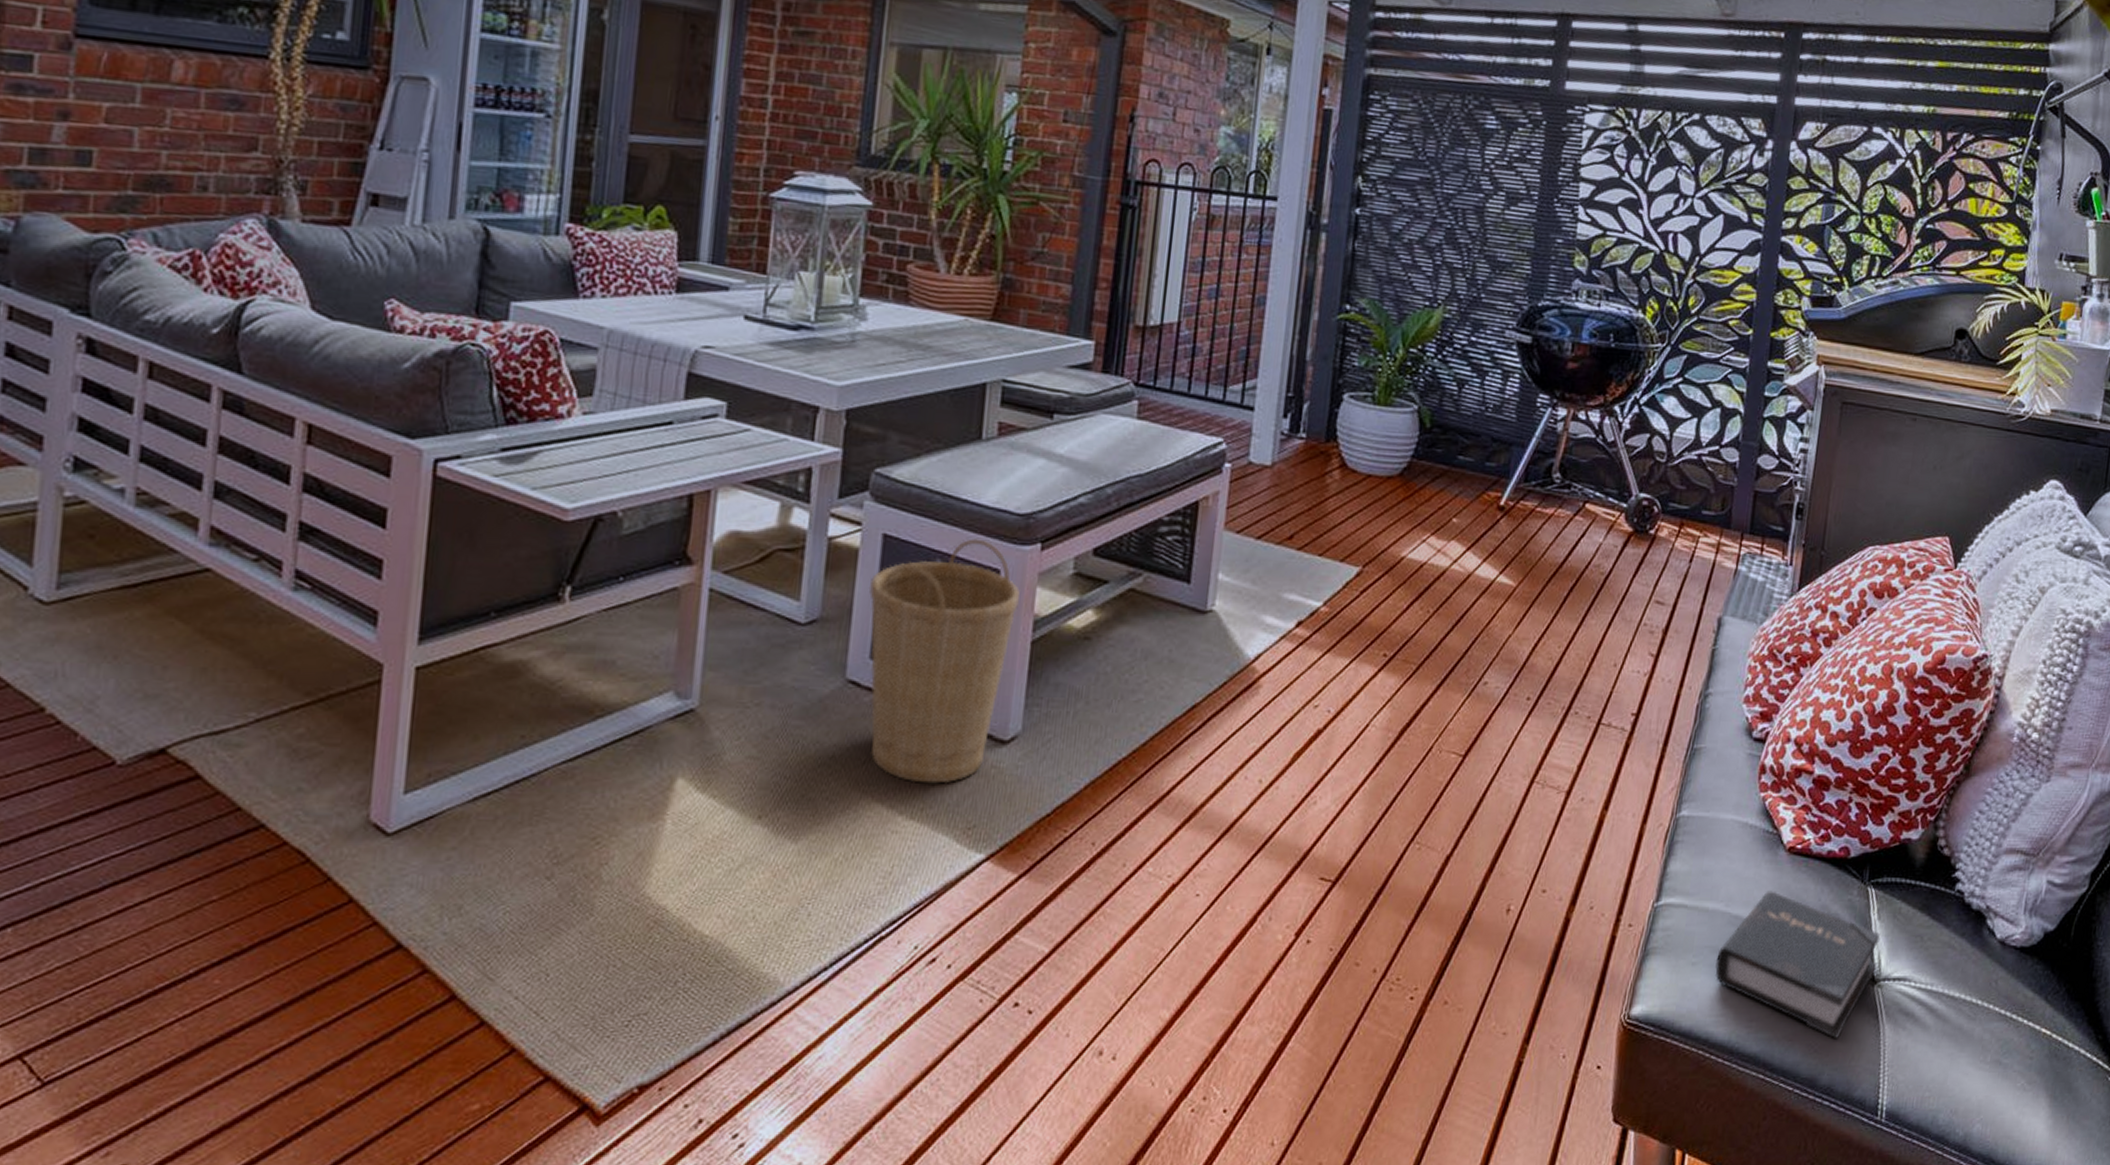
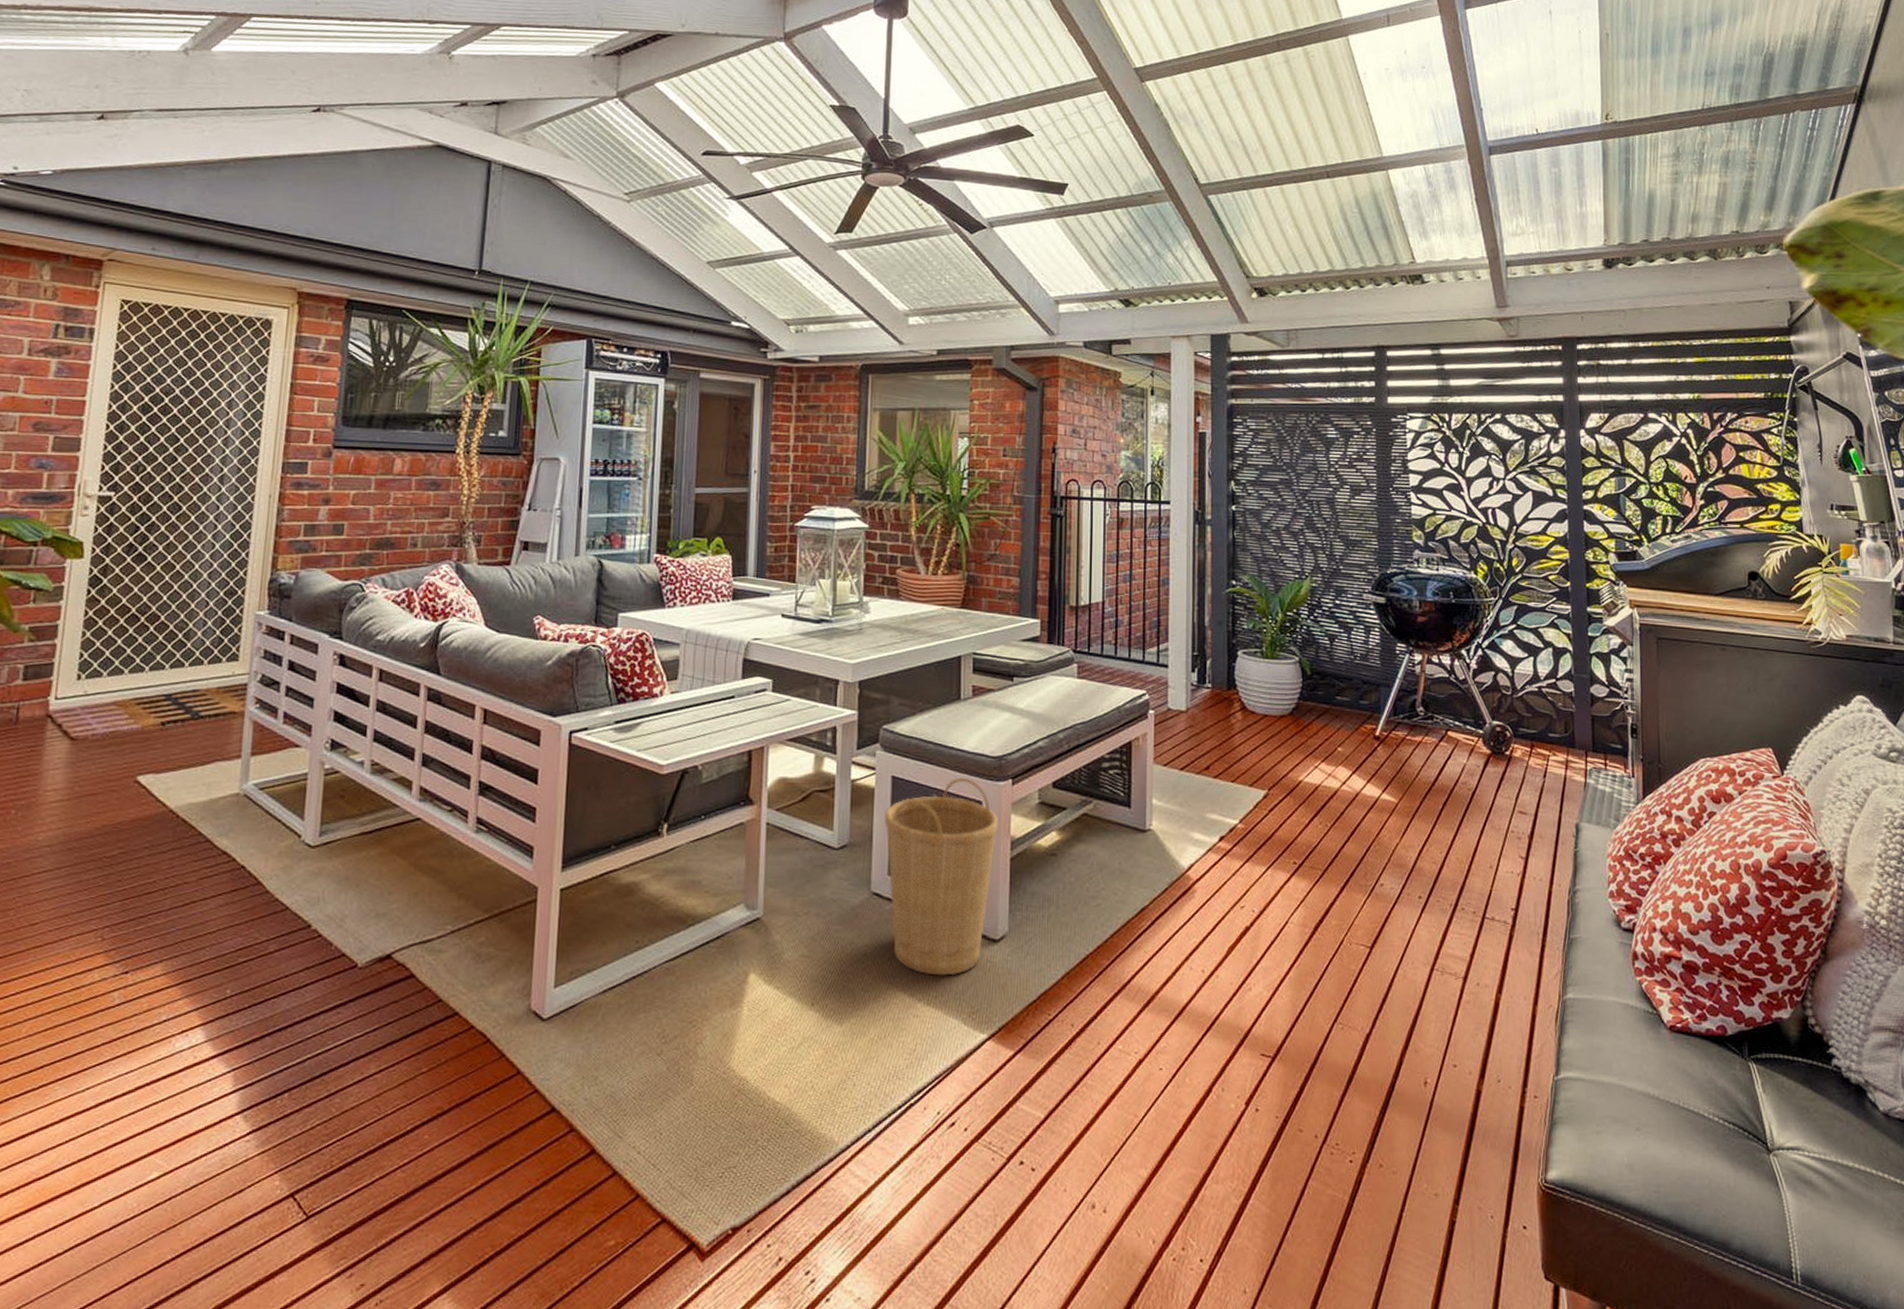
hardback book: present [1715,891,1881,1039] -> none [1618,1066,1769,1205]

